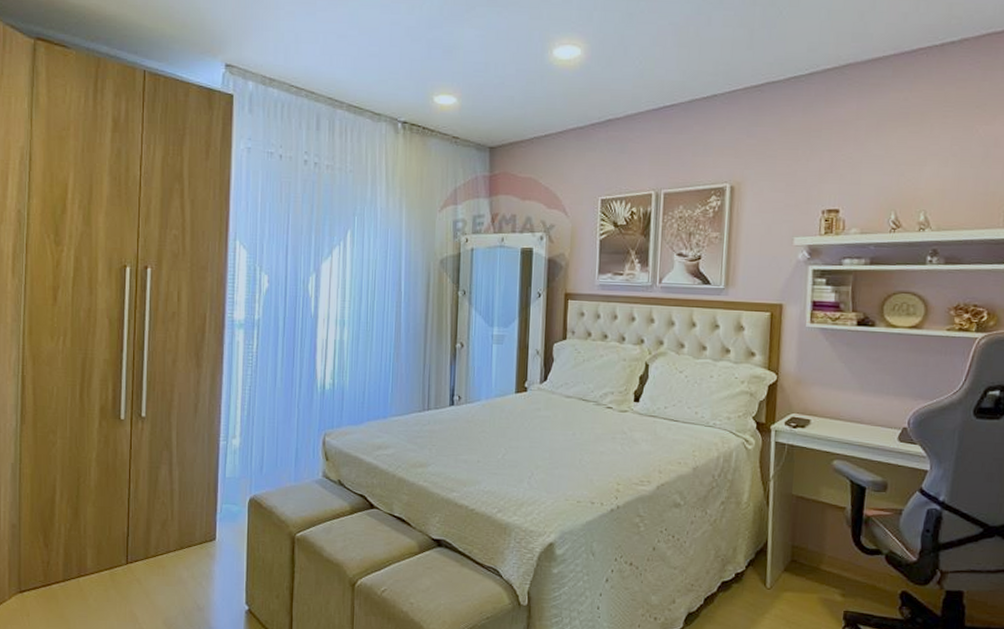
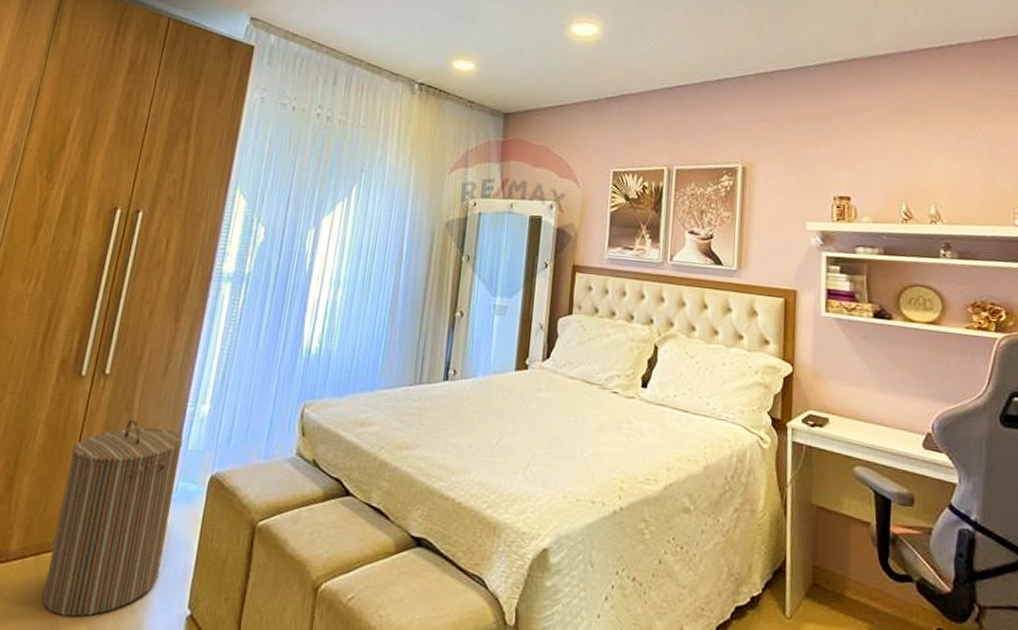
laundry hamper: none [122,454,221,615] -> present [42,418,184,617]

